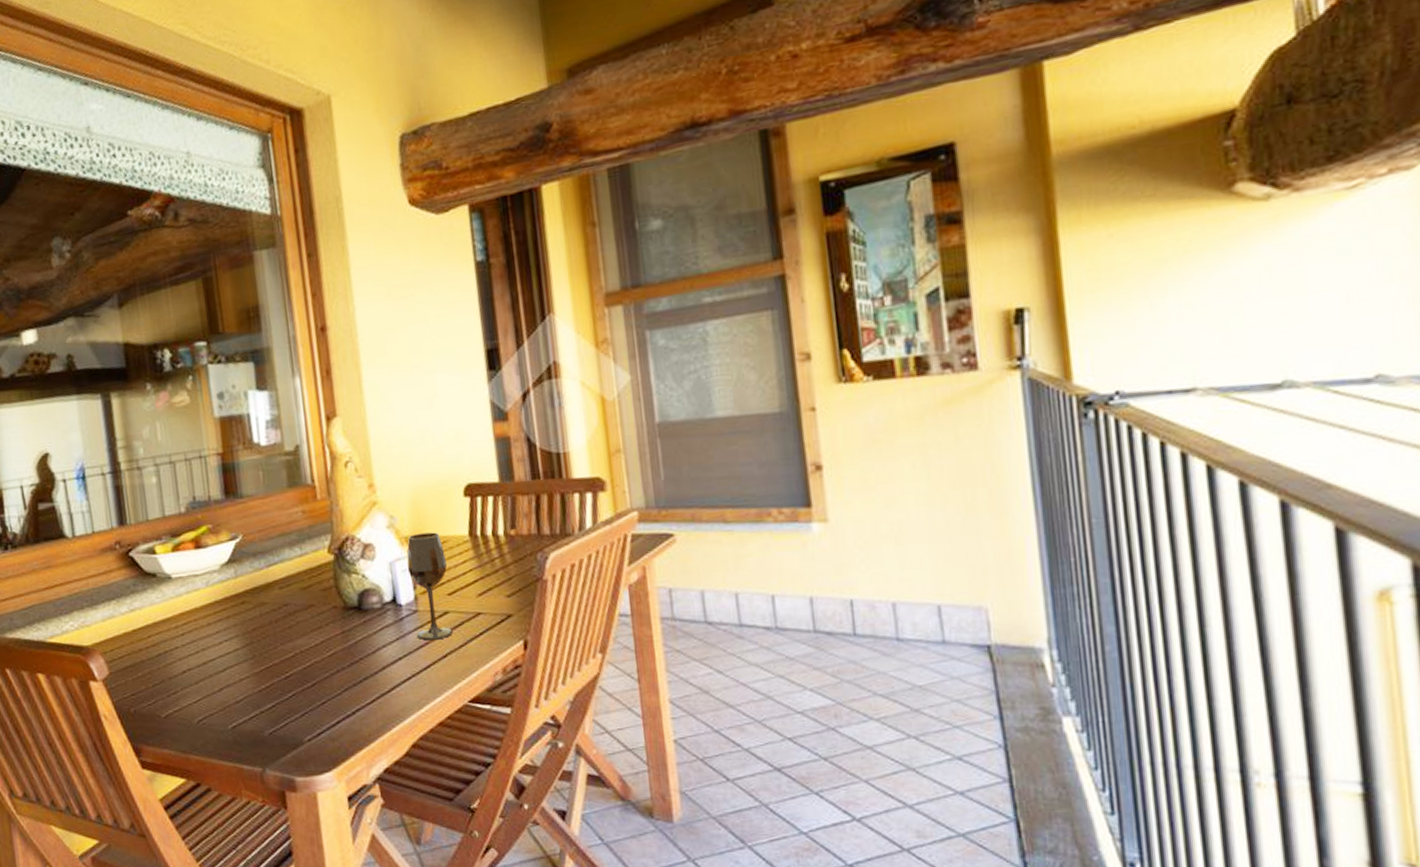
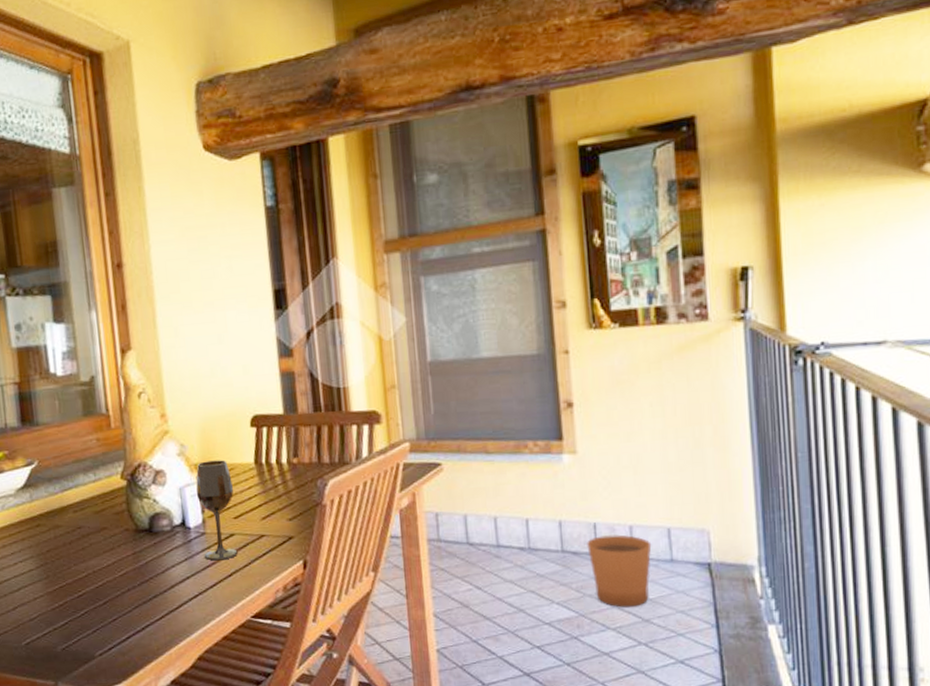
planter: none [843,612,919,695] -> present [587,534,652,607]

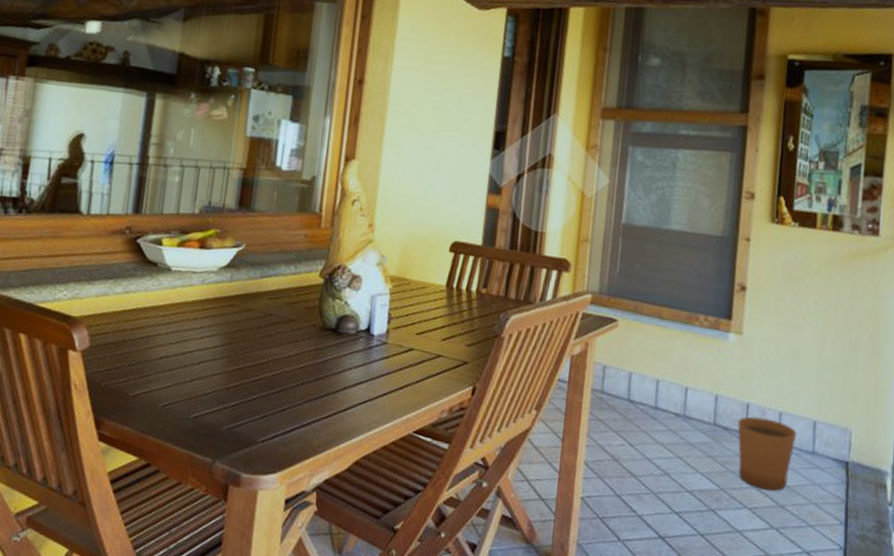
wine glass: present [196,460,238,561] -> none [381,275,422,372]

